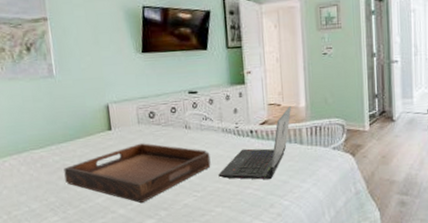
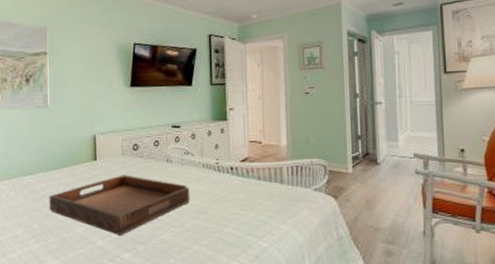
laptop computer: present [218,106,292,180] -> none [197,144,273,219]

